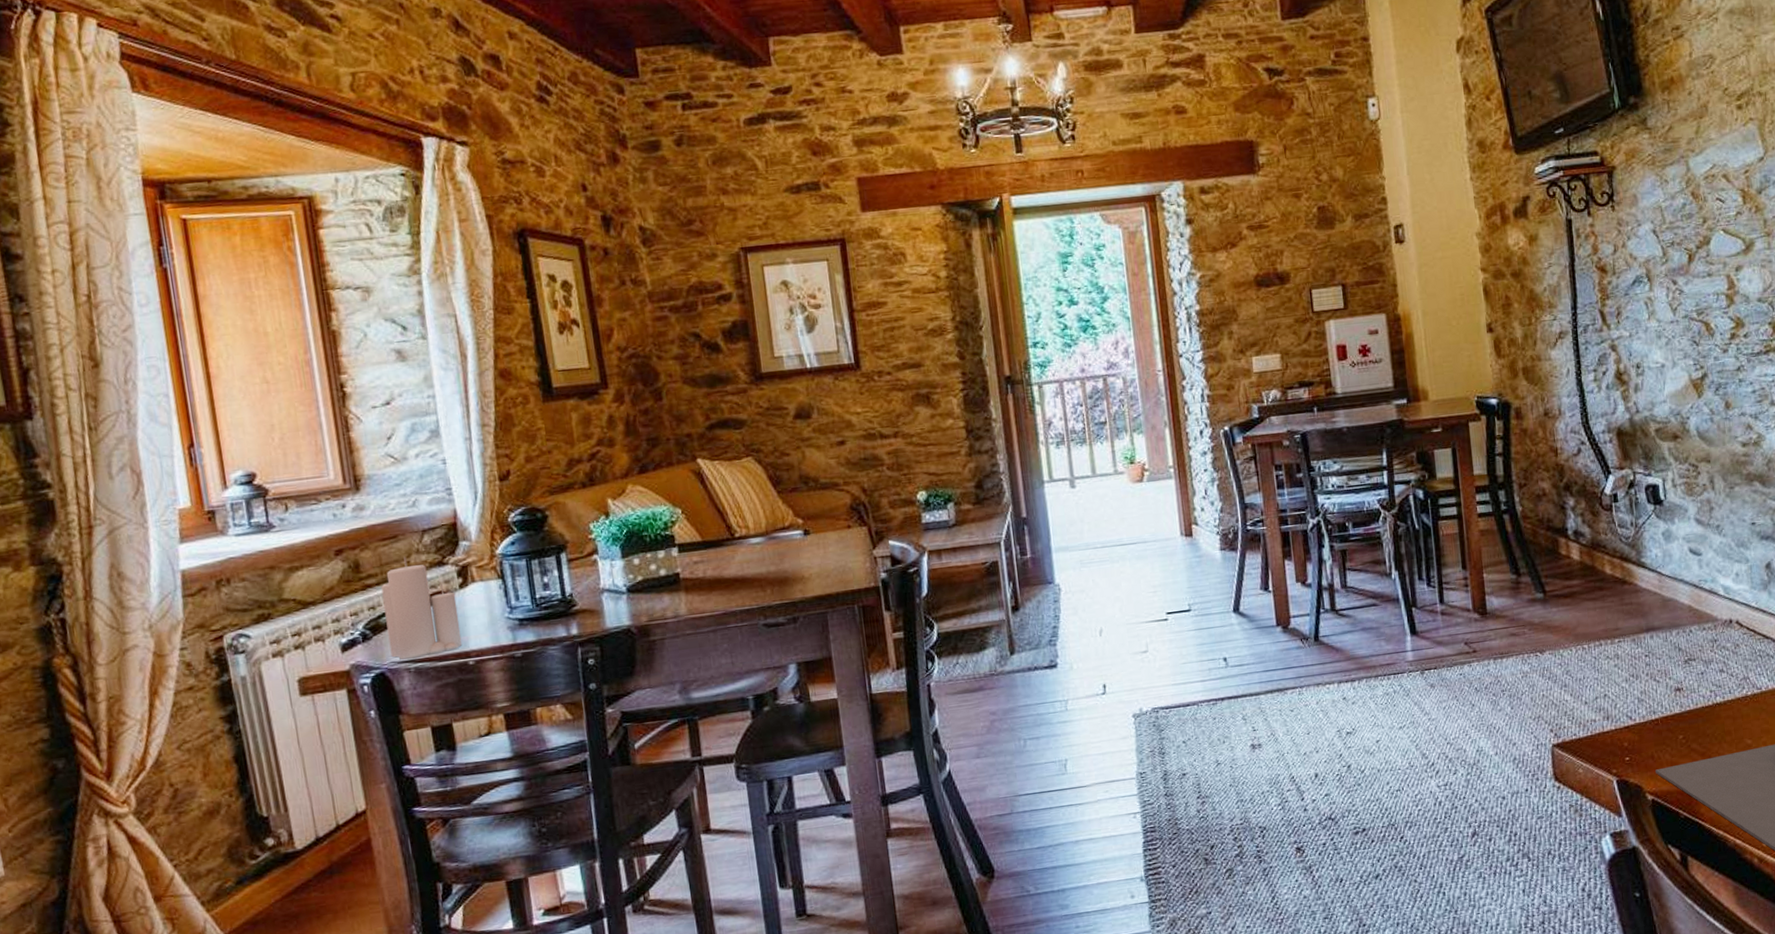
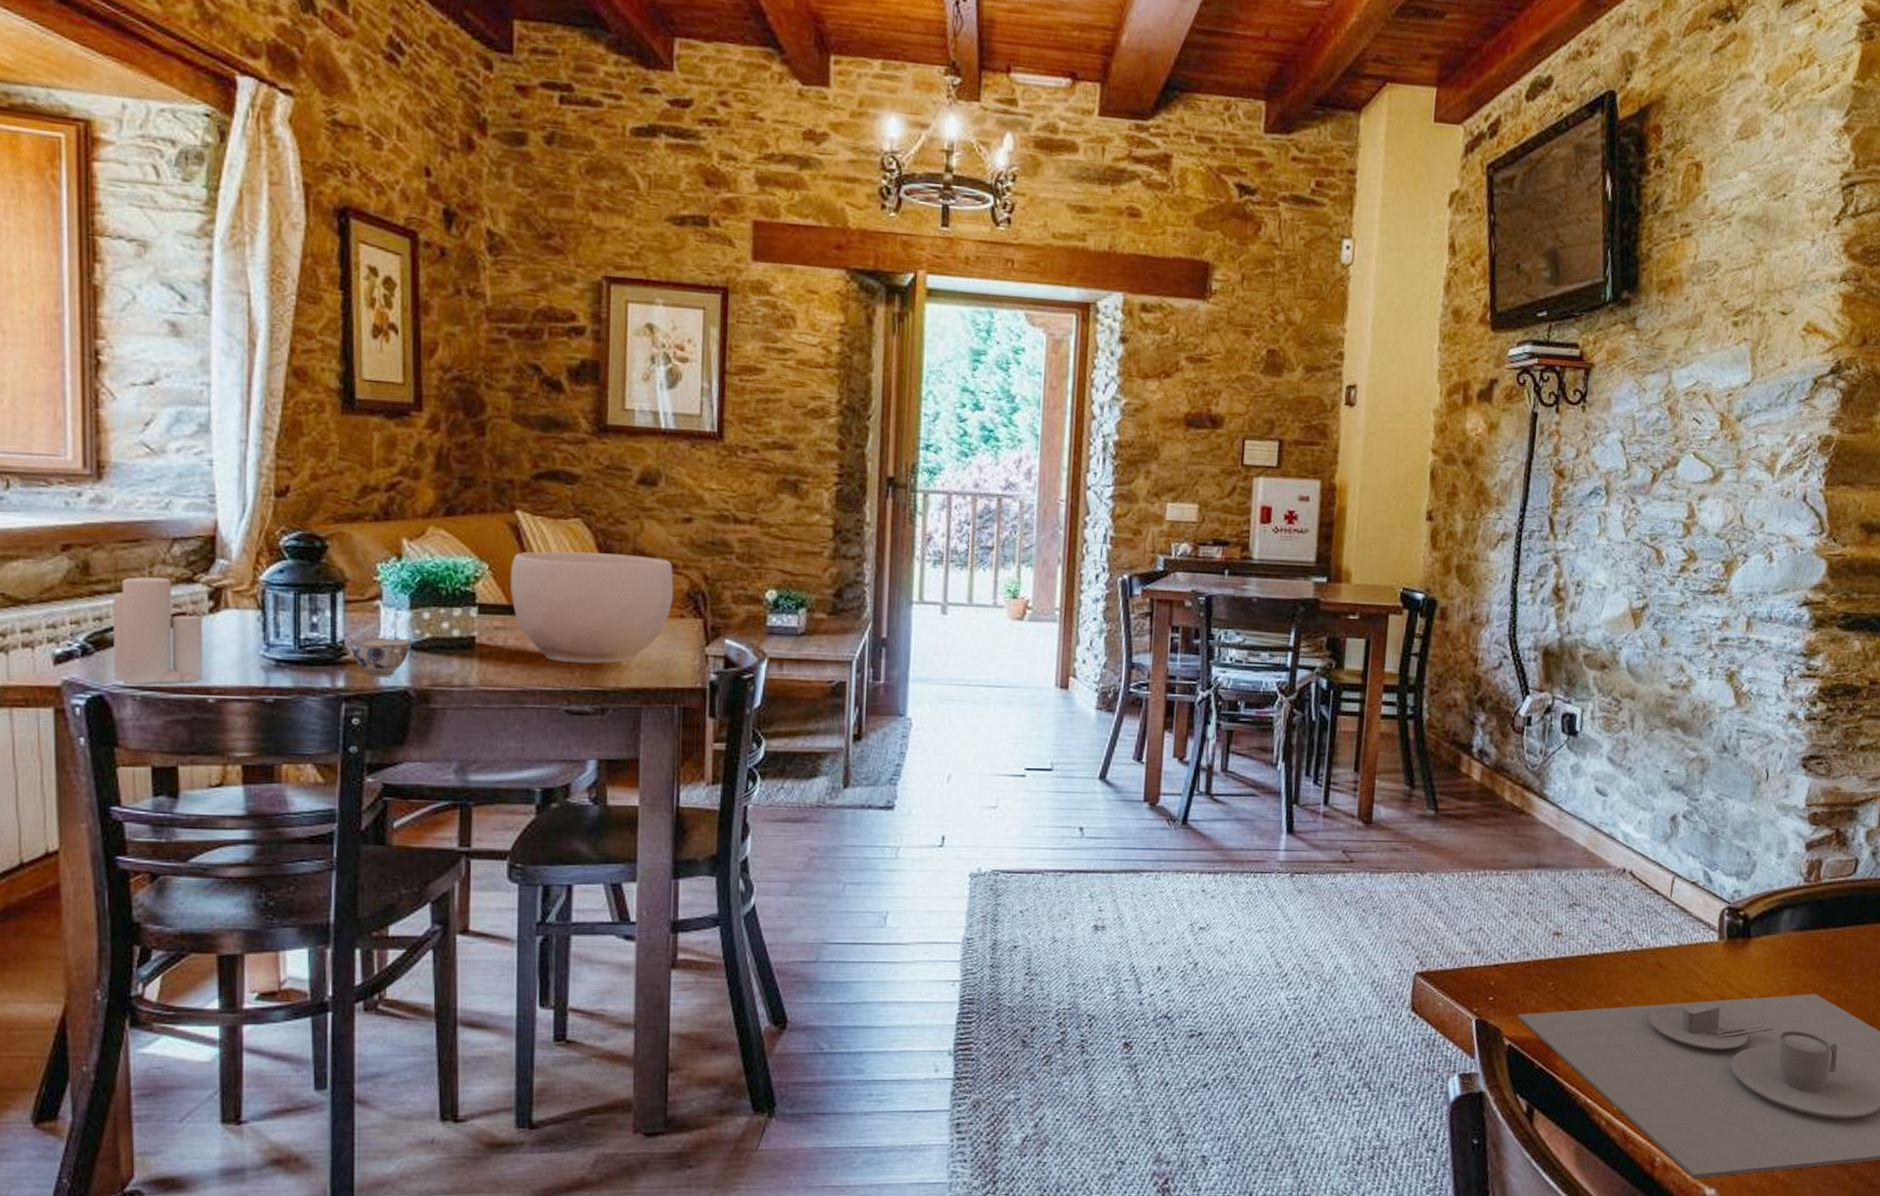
teacup: none [577,584,628,622] -> present [349,637,412,678]
bowl: none [700,479,840,584] -> present [511,551,674,664]

